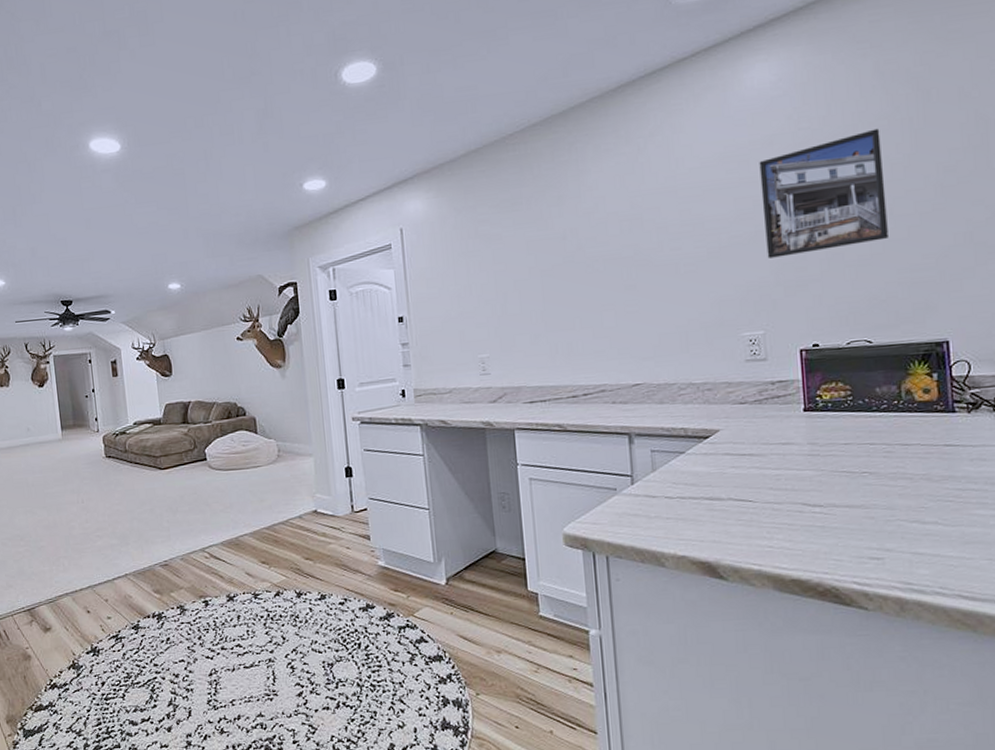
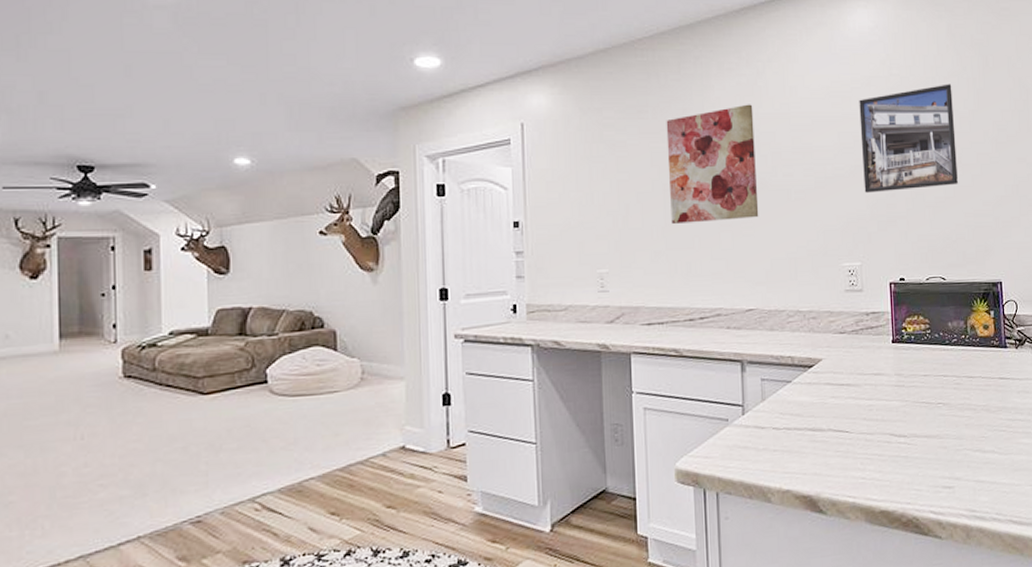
wall art: none [541,182,644,307] -> present [666,104,759,223]

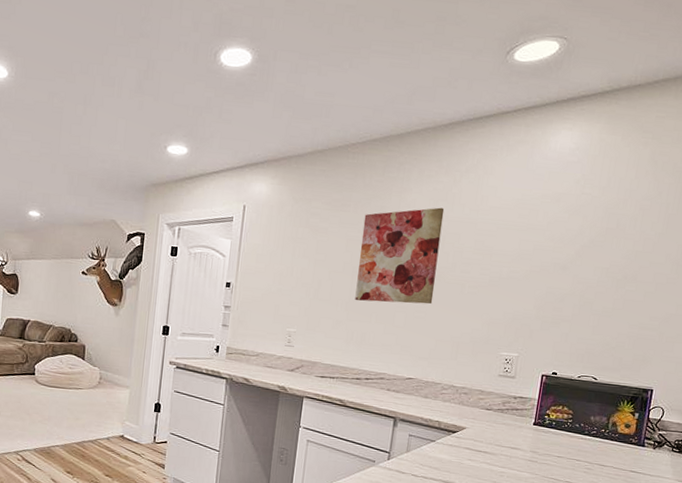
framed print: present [859,84,958,193] -> none [534,206,643,299]

